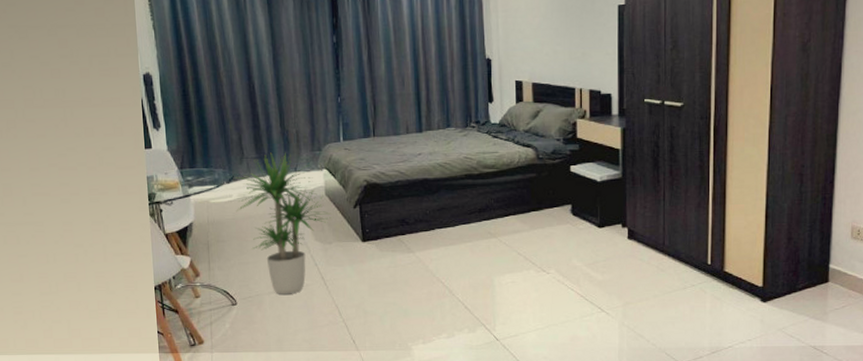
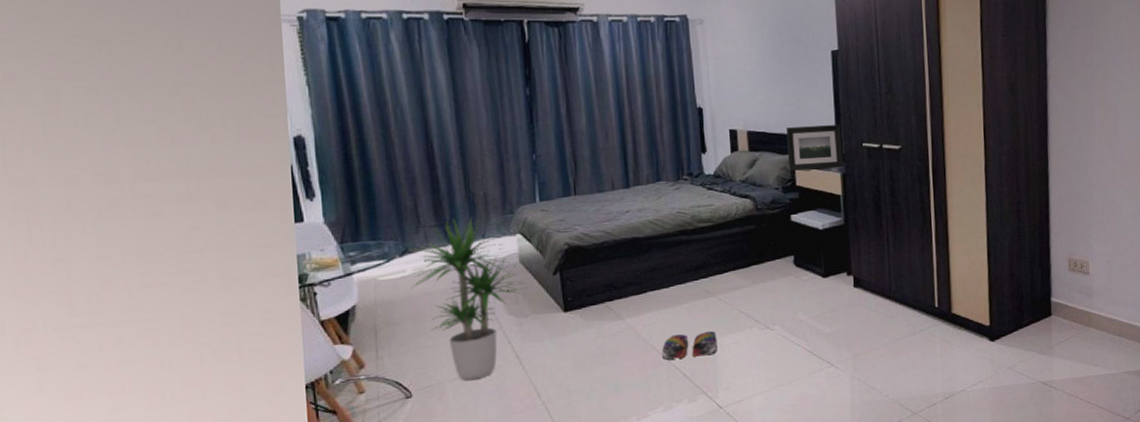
slippers: none [447,269,497,292] -> present [662,330,718,360]
picture frame: none [570,80,624,123] -> present [787,125,844,171]

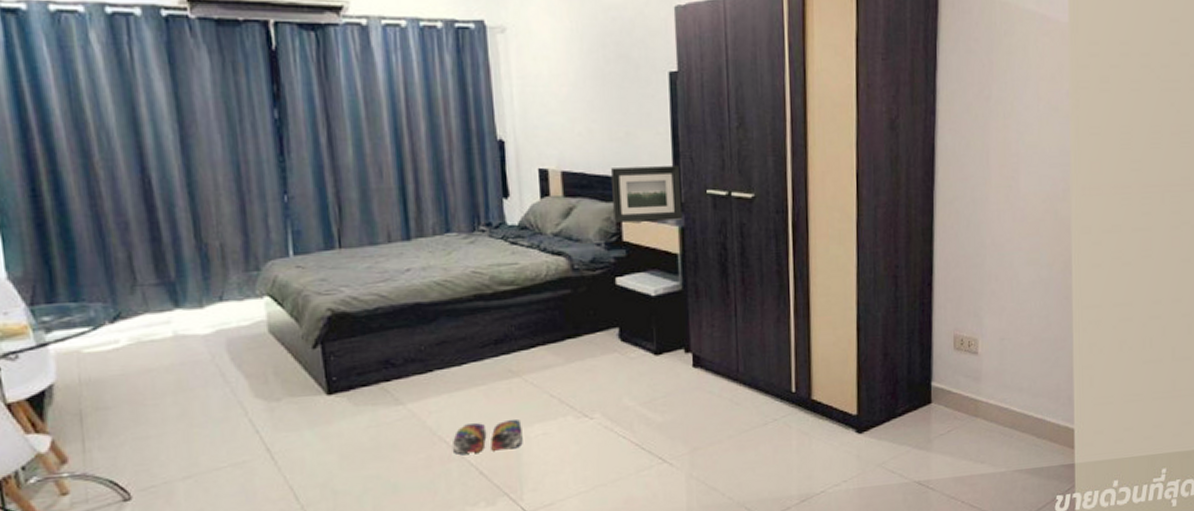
potted plant: present [410,217,527,380] -> none [123,274,279,479]

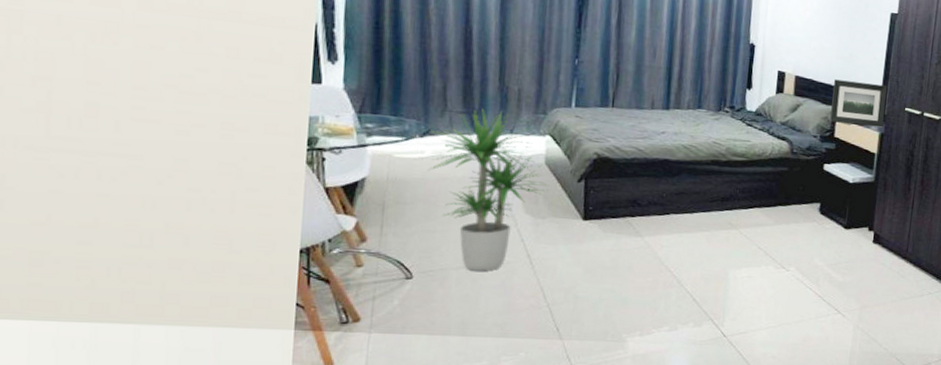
potted plant: none [123,274,279,479] -> present [427,108,549,271]
slippers: present [453,418,523,454] -> none [675,260,733,285]

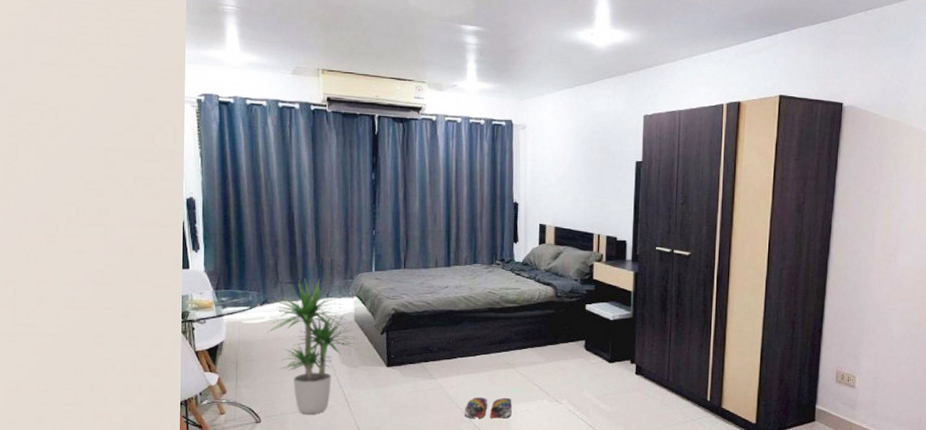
slippers: none [675,260,733,285] -> present [465,397,512,419]
picture frame: present [830,79,887,128] -> none [588,227,638,267]

